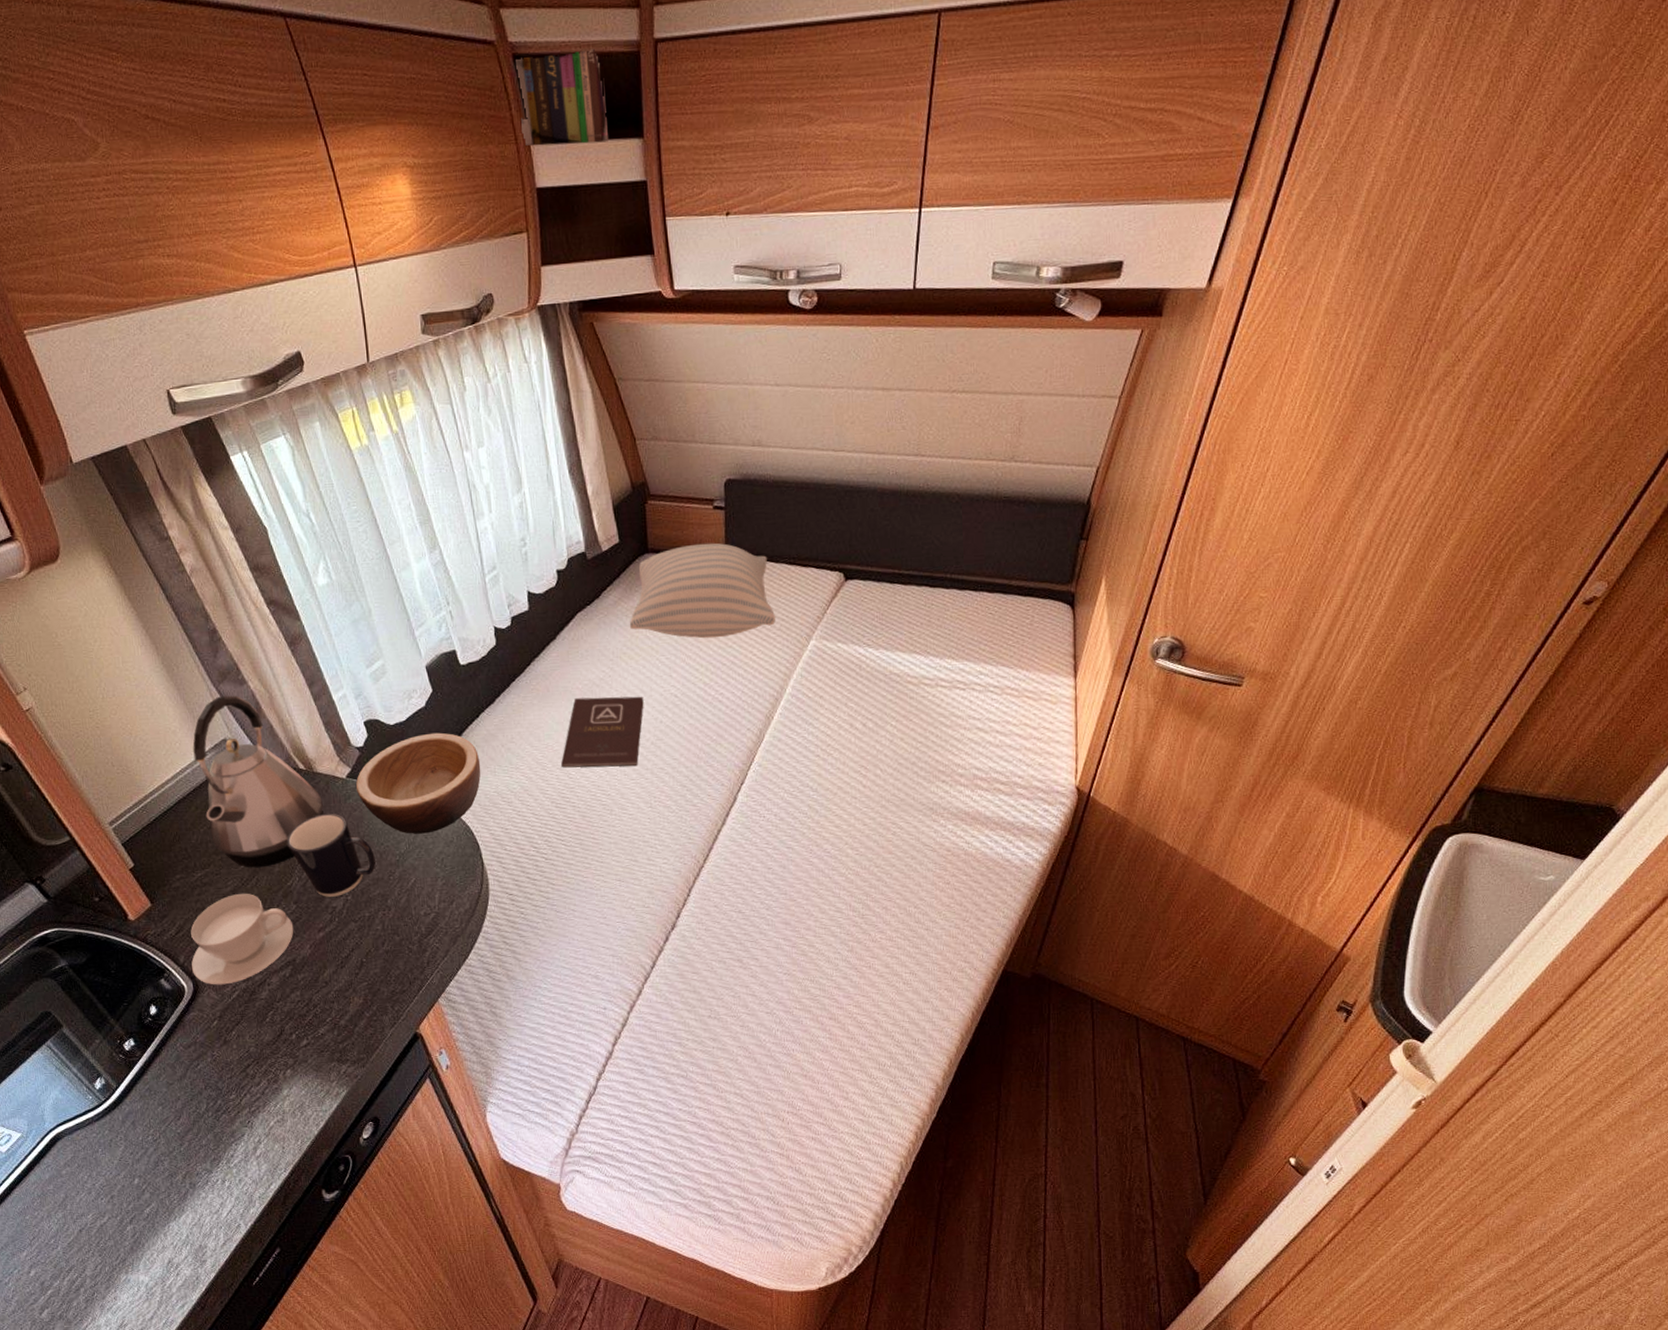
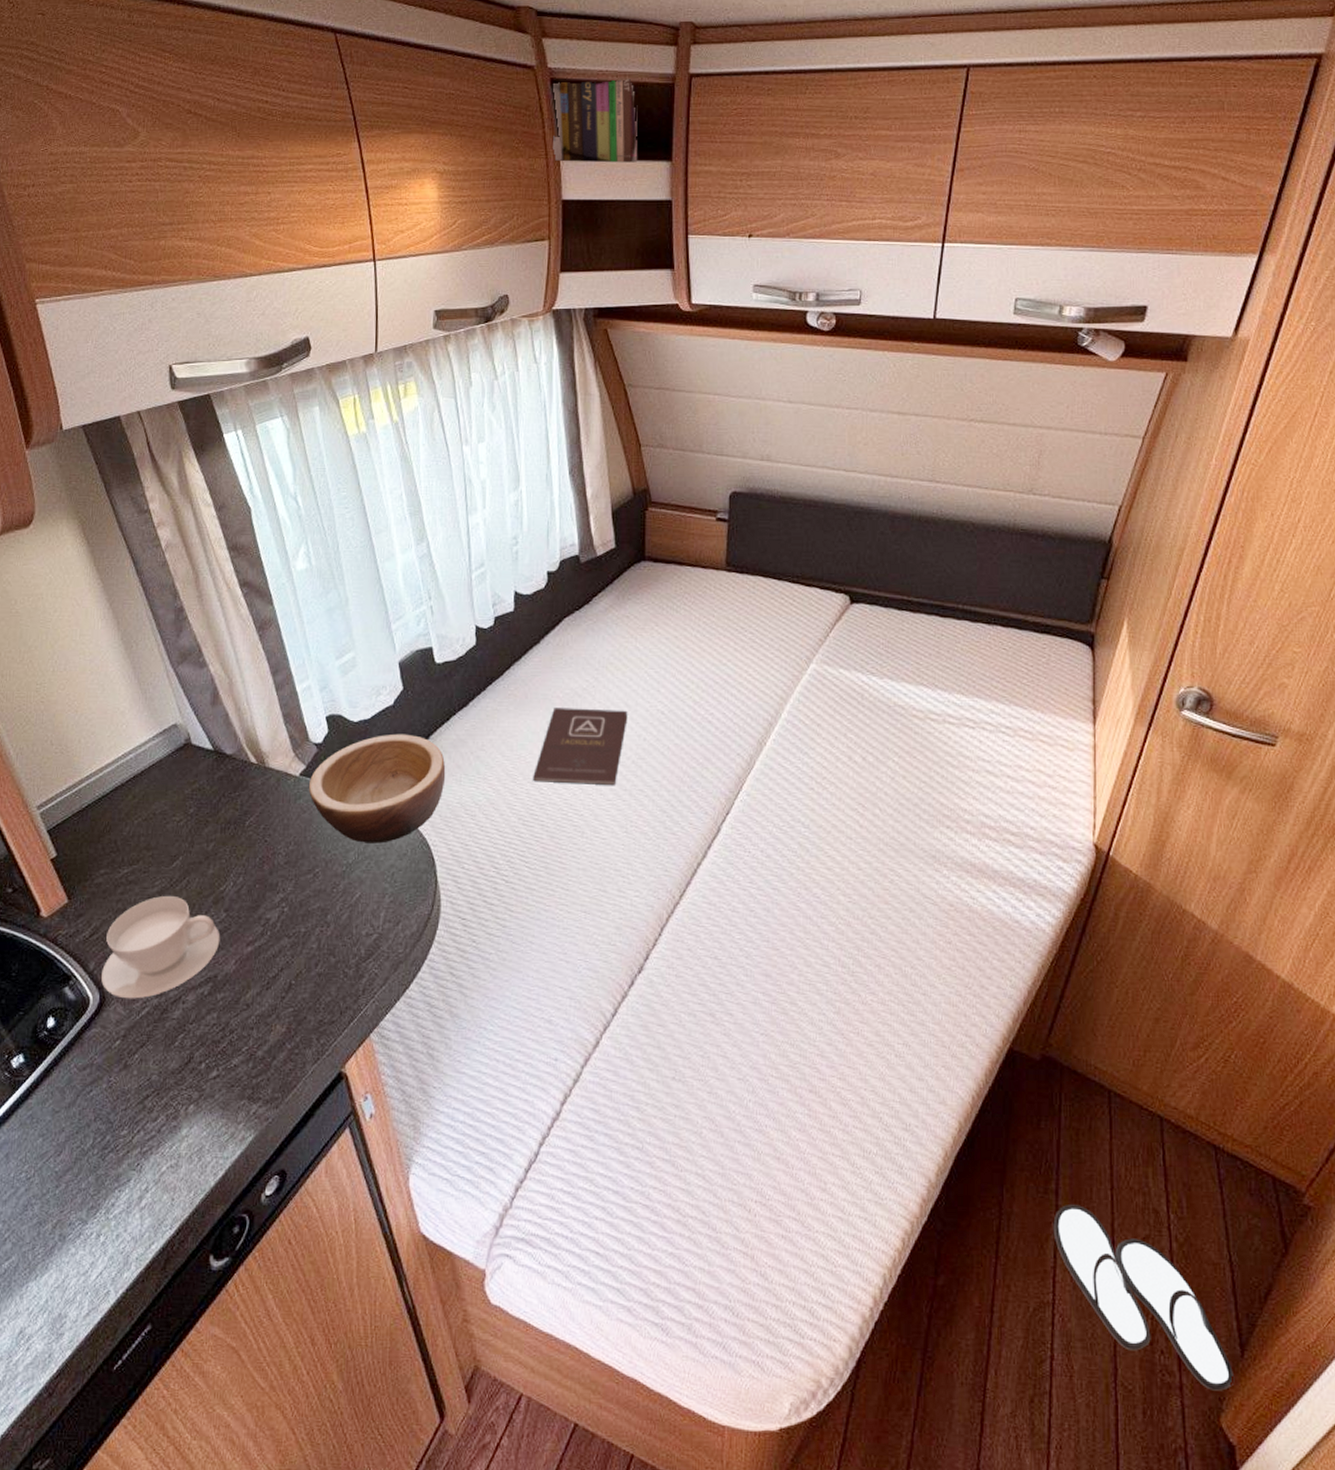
kettle: present [193,695,324,868] -> none [139,678,271,868]
mug: present [287,814,376,897] -> none [226,814,320,907]
pillow: present [629,542,776,639] -> none [618,555,775,654]
slippers: none [1044,1094,1199,1232] -> present [1053,1205,1235,1391]

